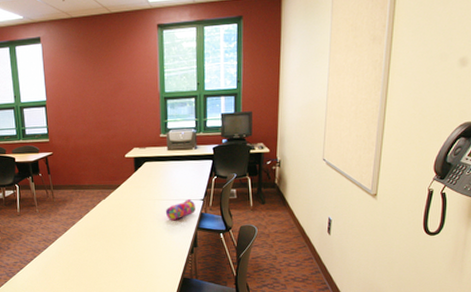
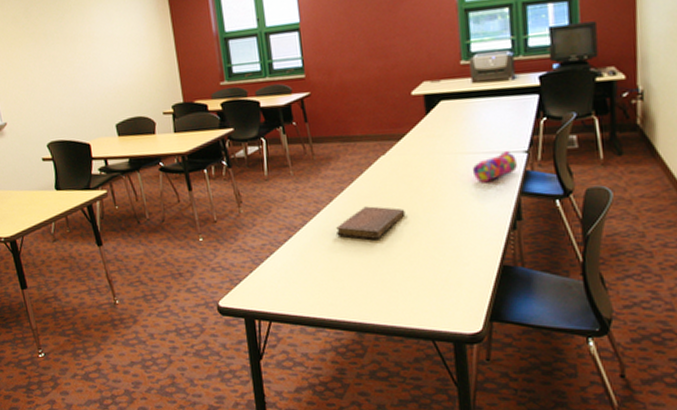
notebook: none [69,235,118,259] -> present [336,206,406,239]

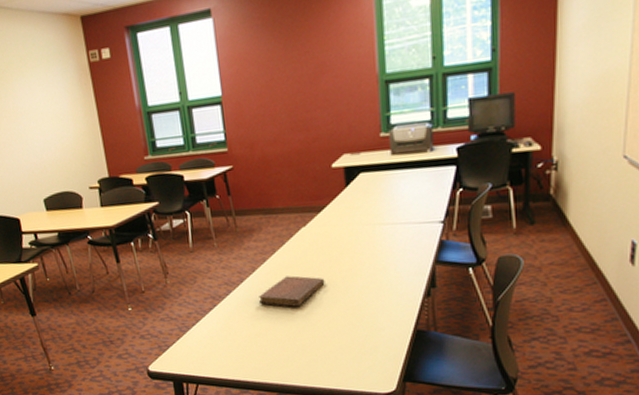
pencil case: present [472,150,517,183] -> none [389,220,433,253]

